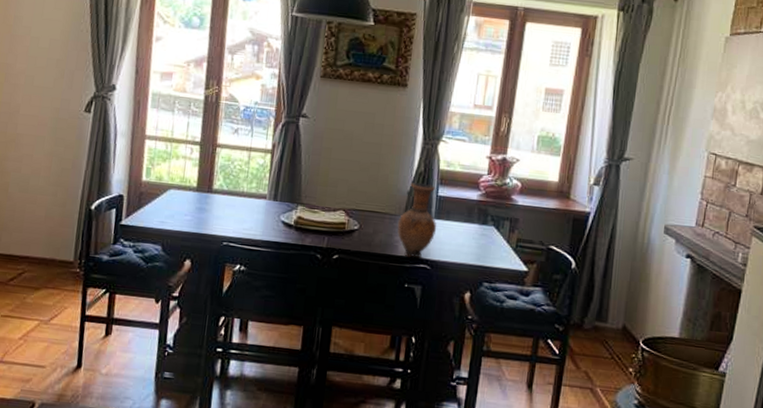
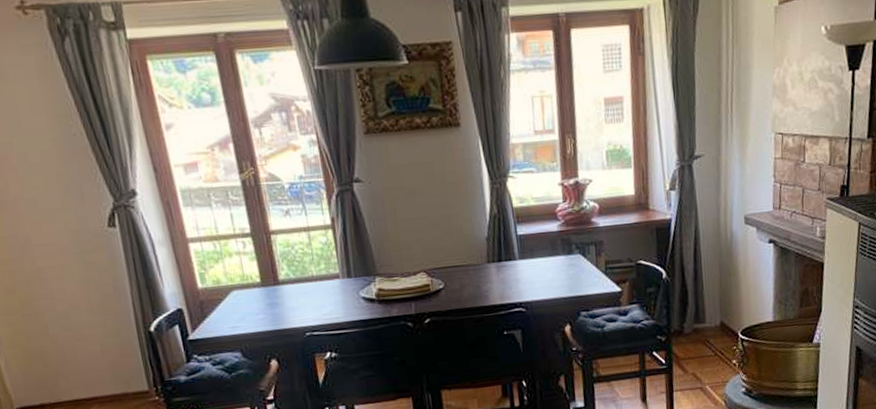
vase: present [397,182,437,259] -> none [482,225,524,304]

